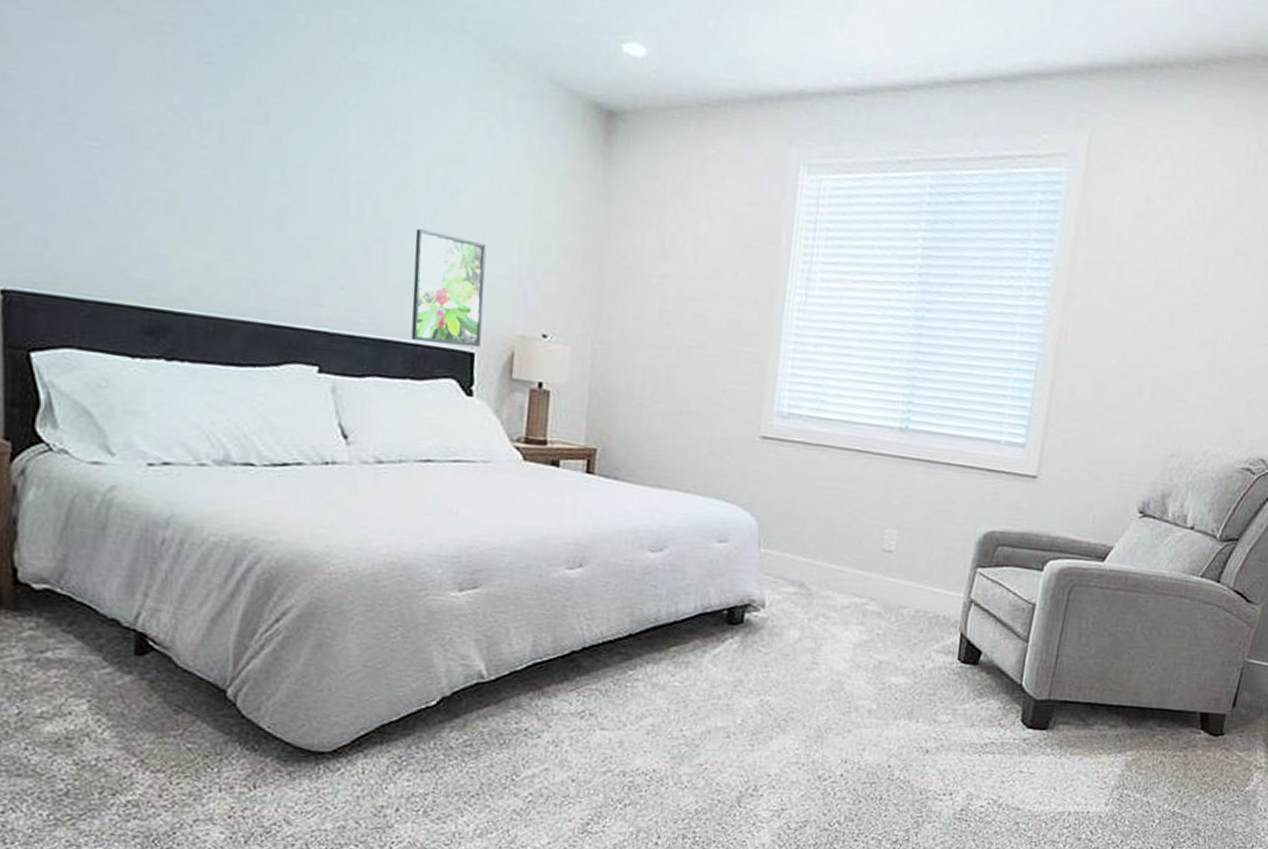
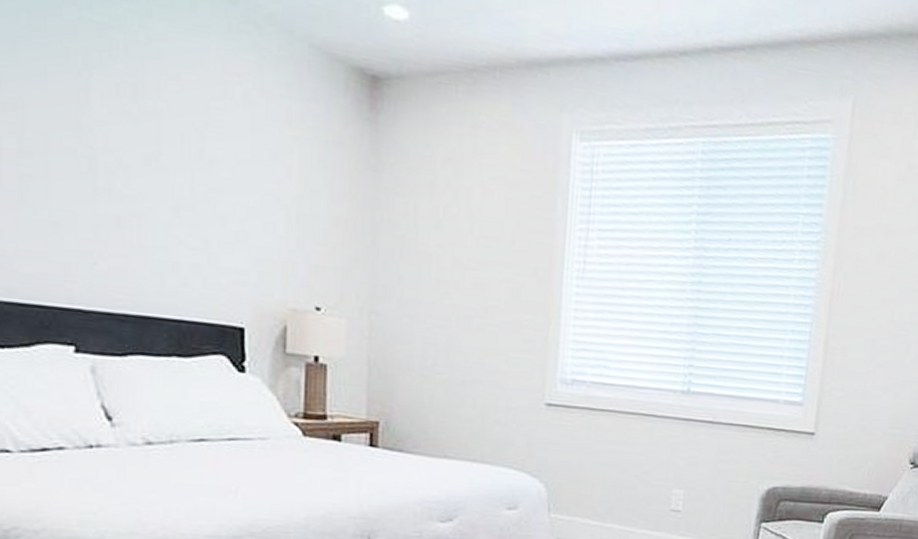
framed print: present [411,229,487,348] -> none [172,200,251,322]

